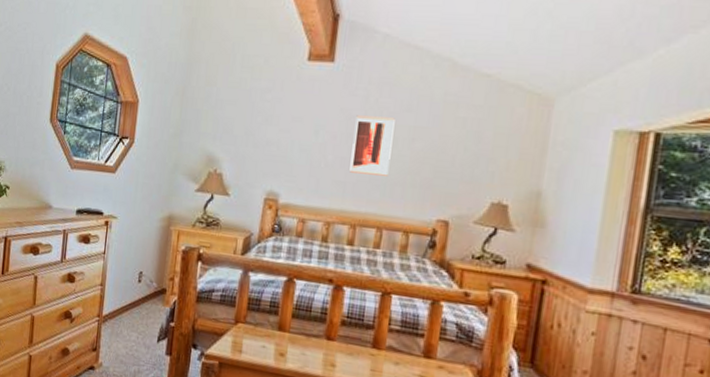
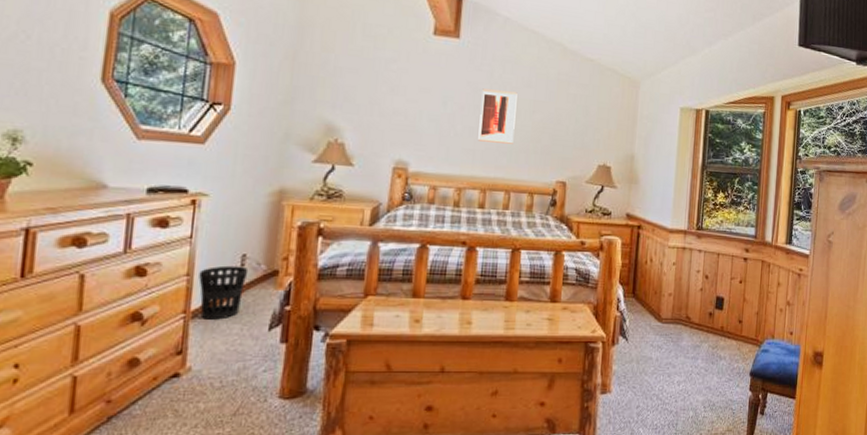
wastebasket: none [108,280,144,326] -> present [198,265,249,320]

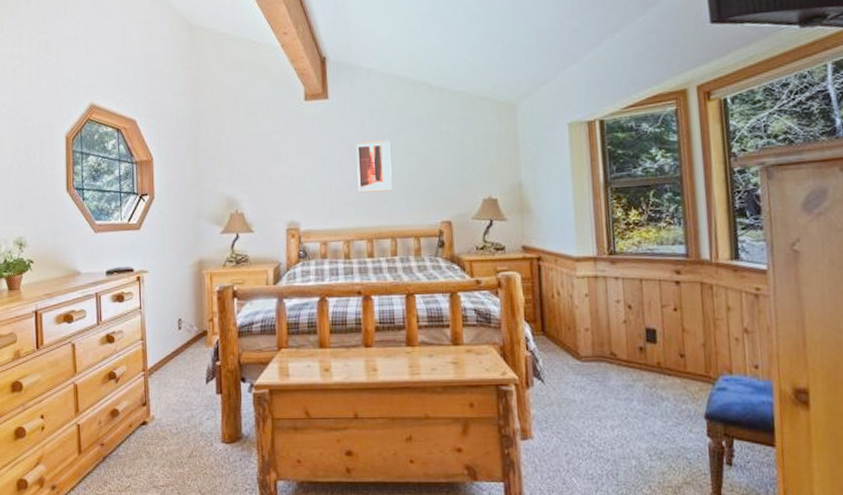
wastebasket: present [198,265,249,320] -> none [150,329,185,376]

